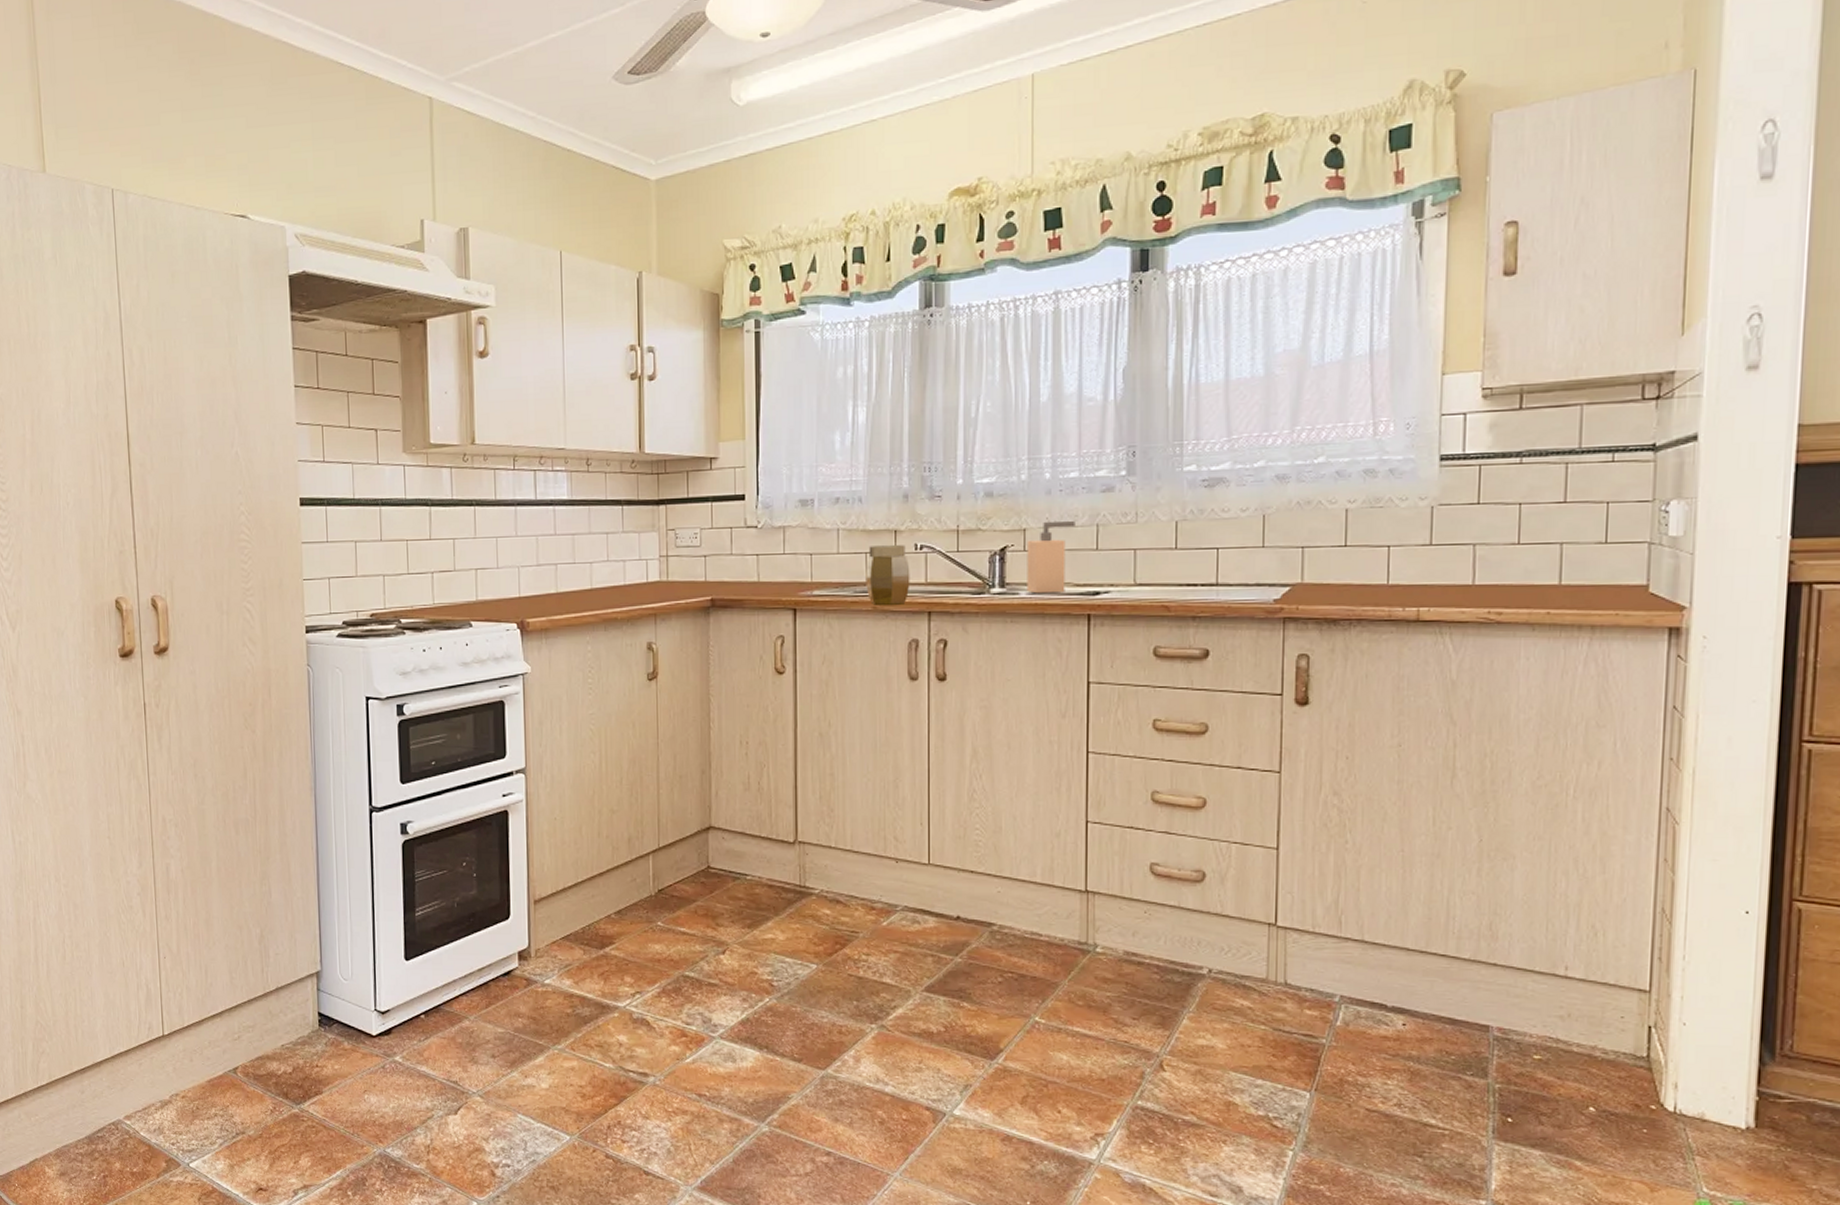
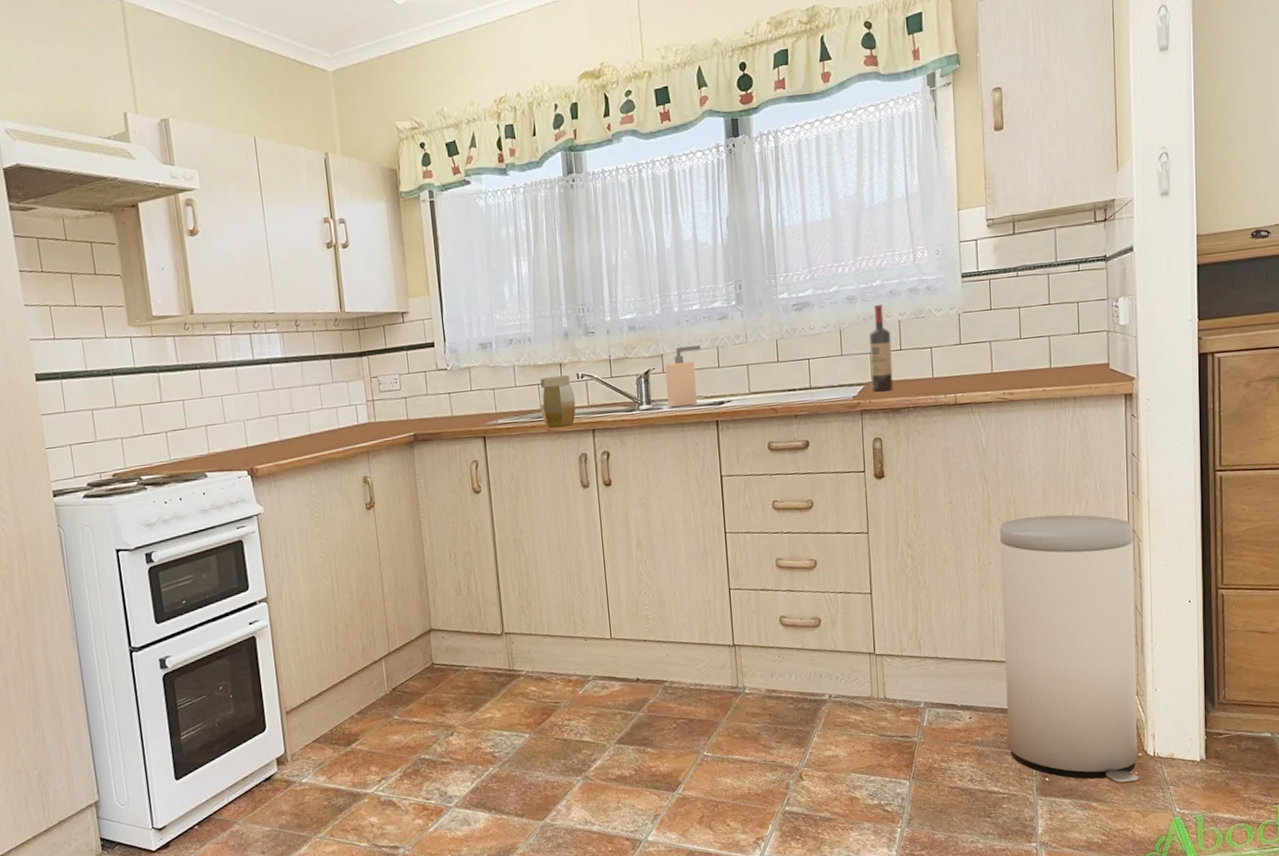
wine bottle: none [1301,486,1333,596] -> present [868,304,894,392]
pedal bin: none [1455,776,1667,1143] -> present [999,514,1139,784]

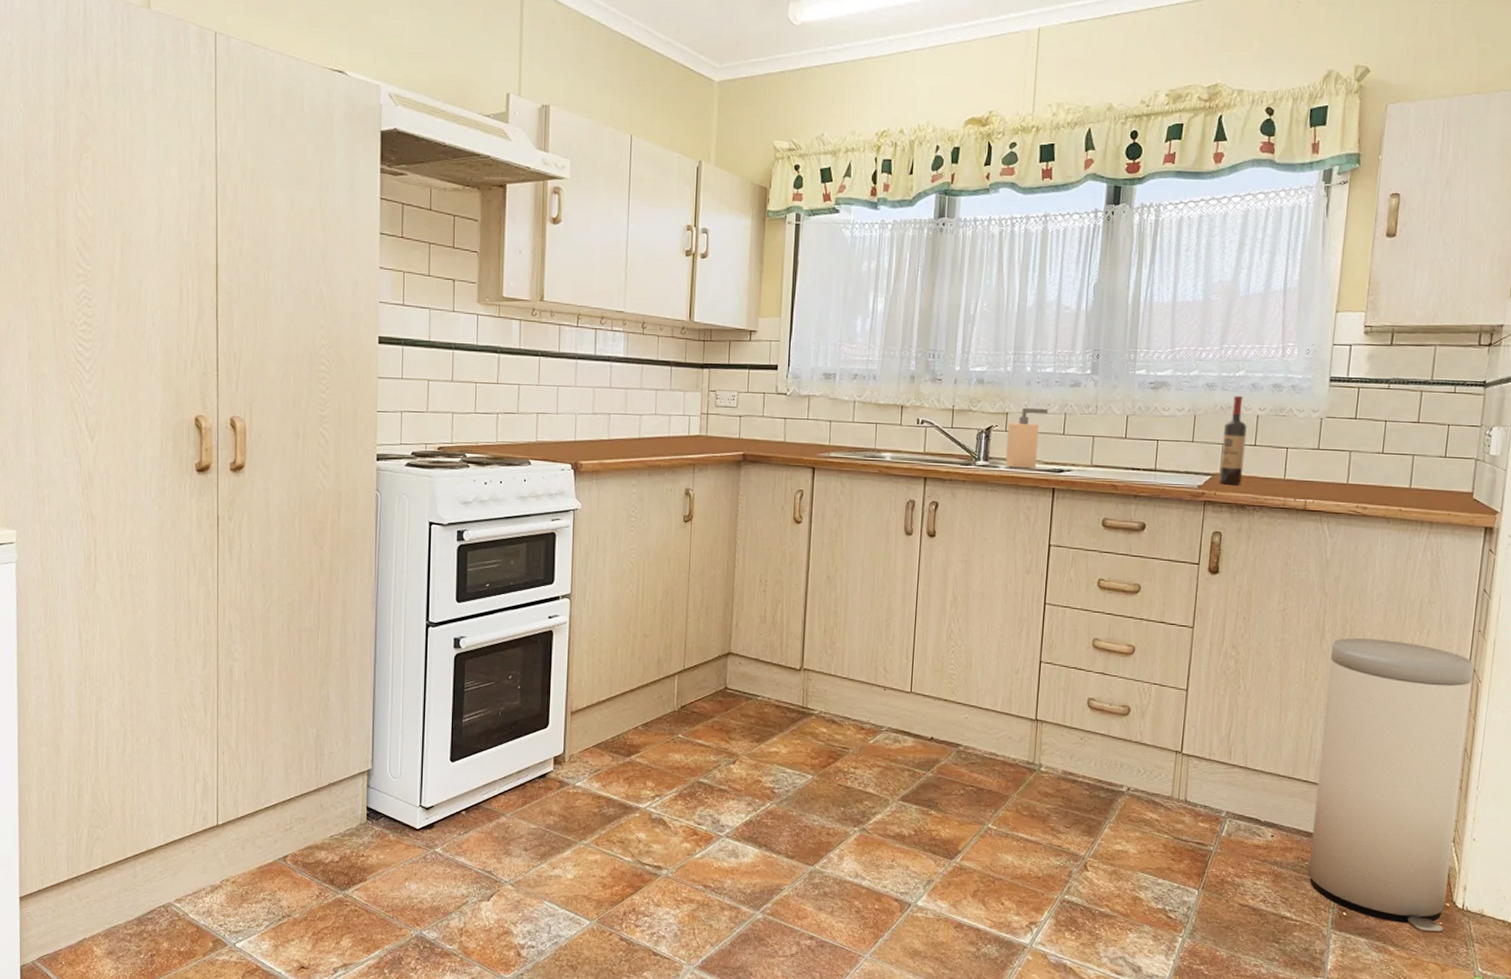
jar: present [539,375,576,429] -> none [874,418,912,471]

